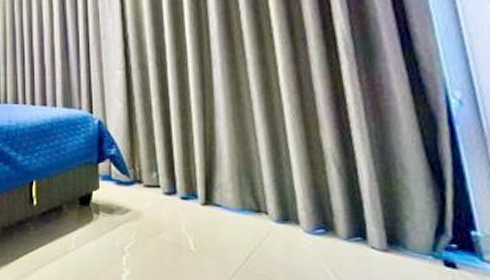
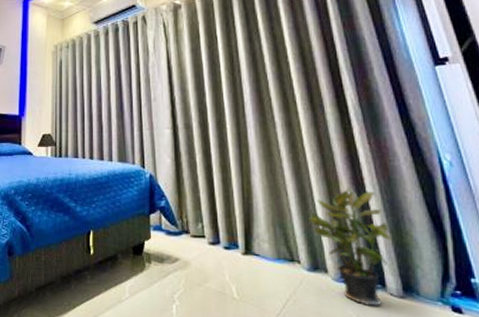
potted plant: none [279,130,378,260] -> present [307,186,391,307]

